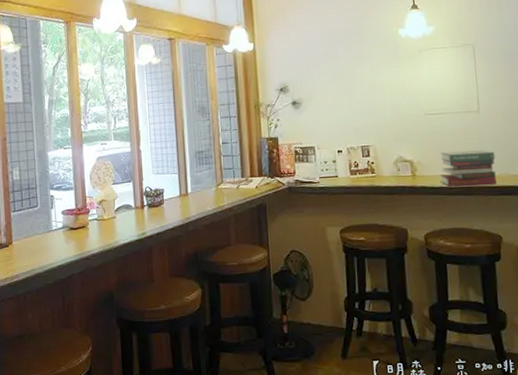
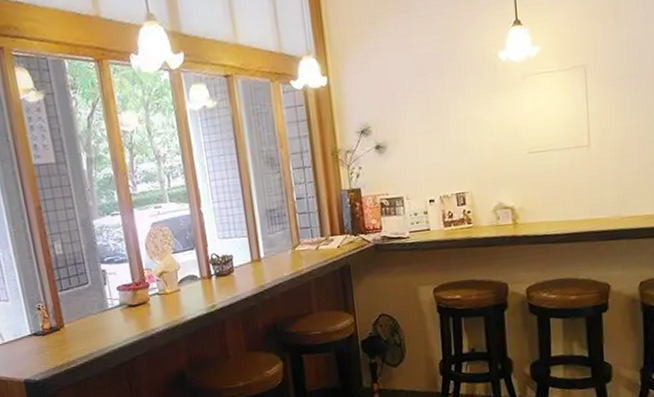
books: present [440,150,496,187] -> none [544,190,606,234]

